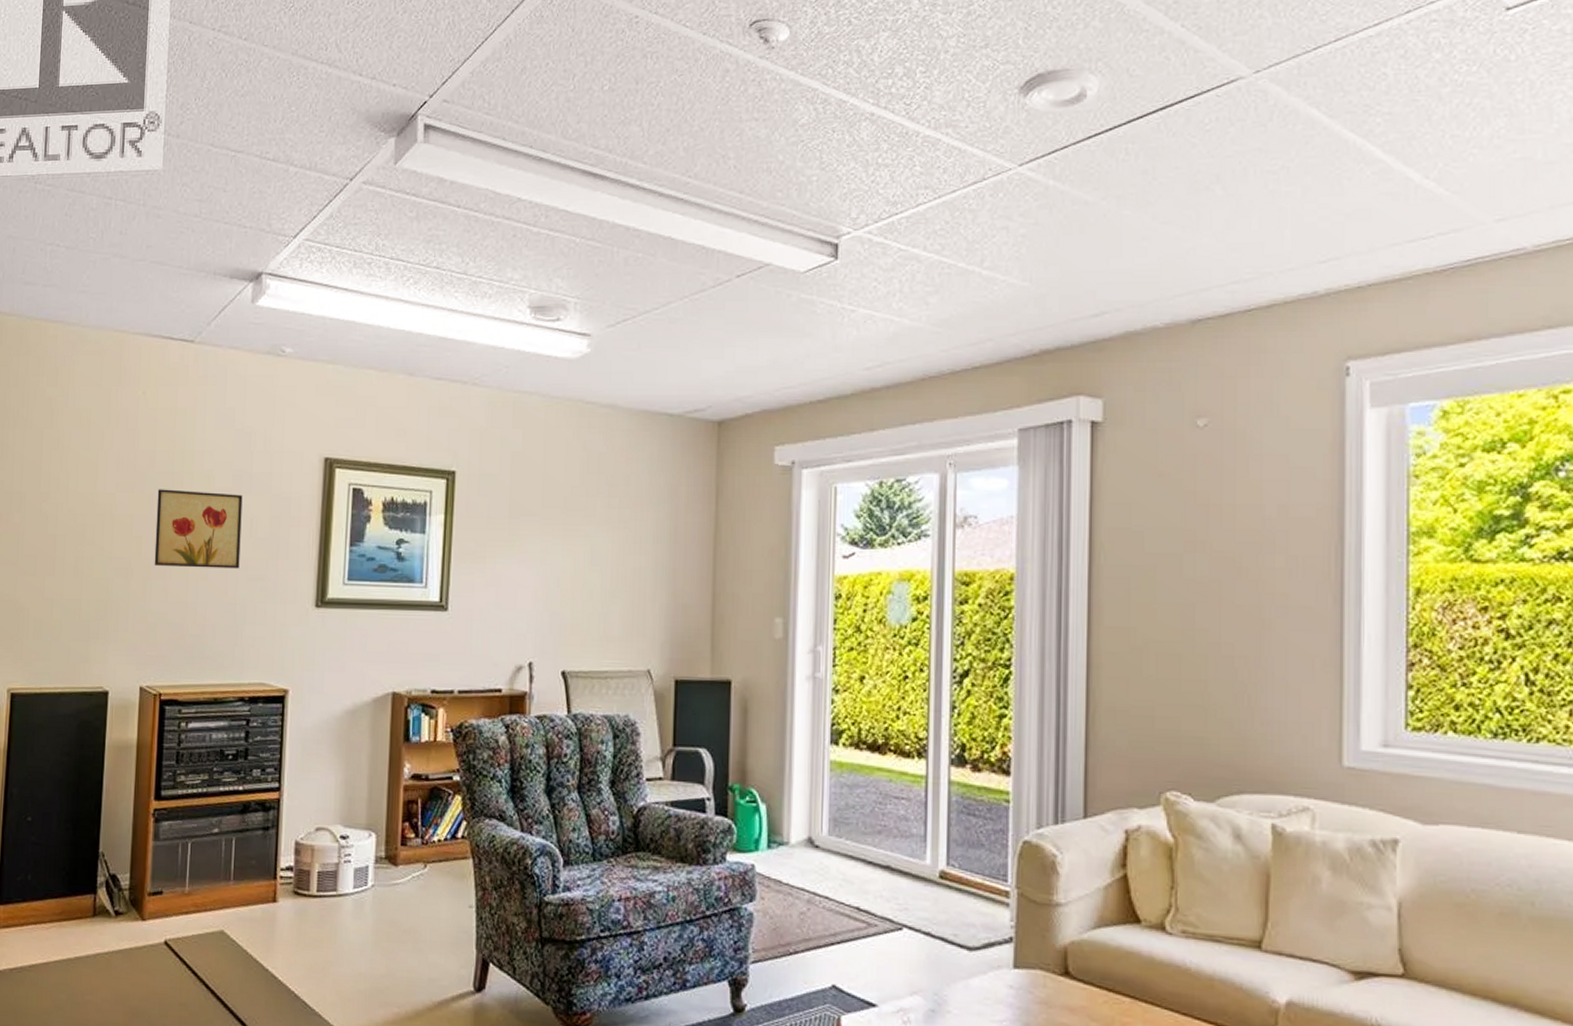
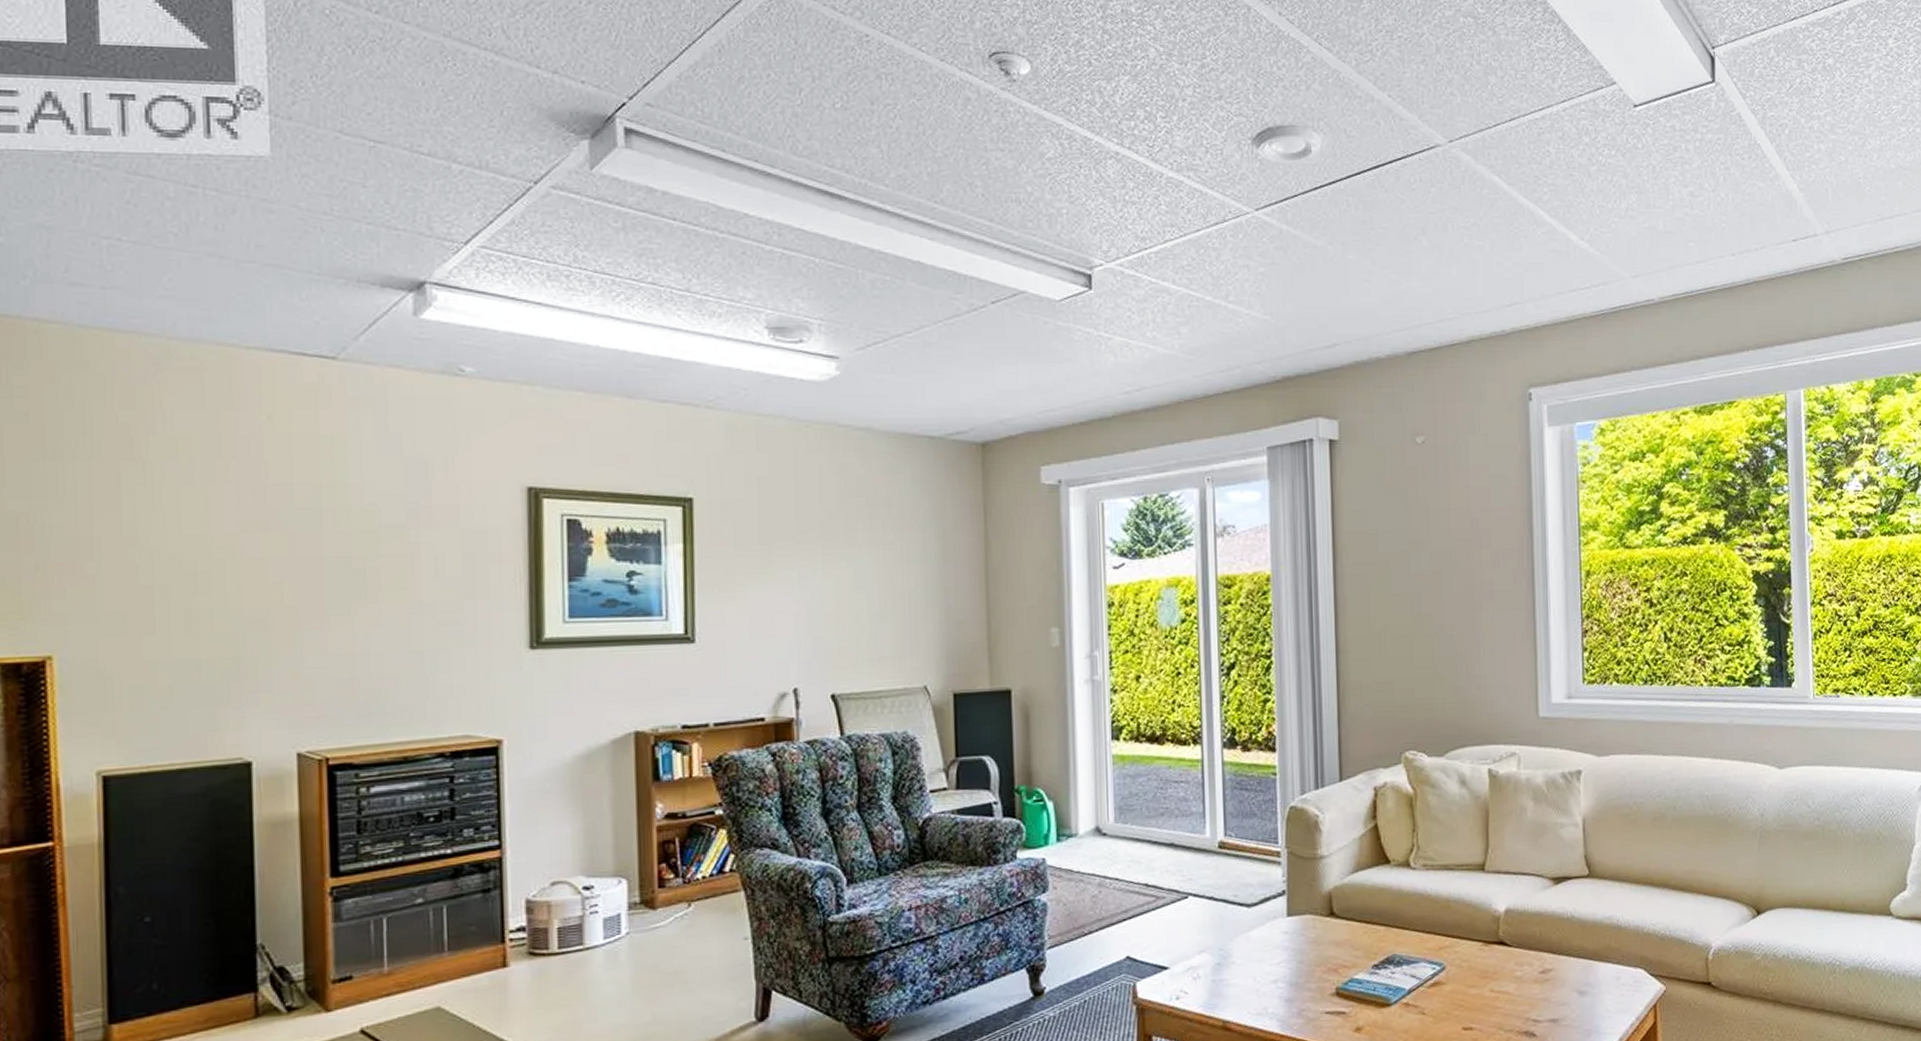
wall art: present [154,489,243,569] -> none [300,527,425,615]

